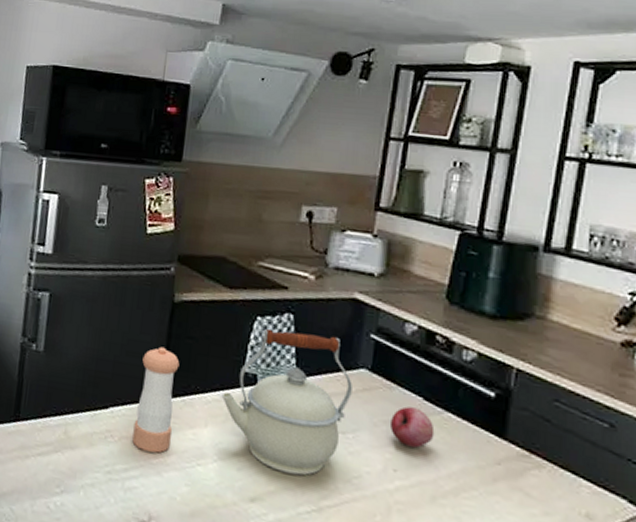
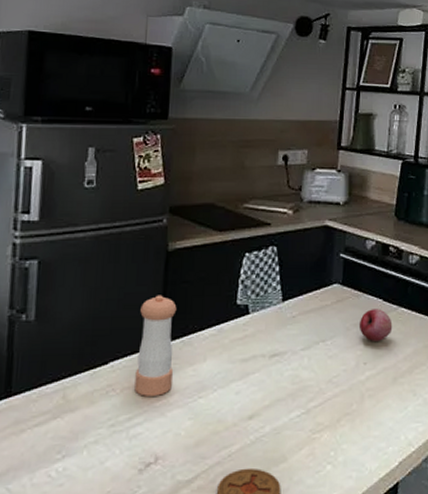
kettle: present [221,329,352,476] -> none [217,260,328,387]

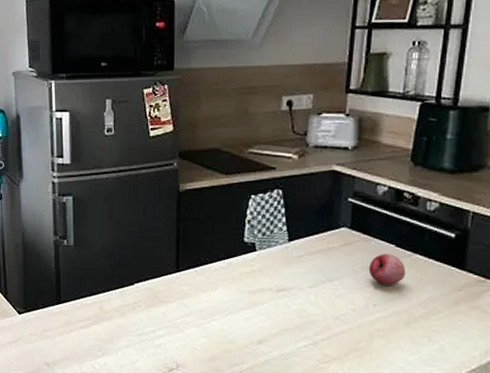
pepper shaker: present [134,295,177,396] -> none [157,230,189,315]

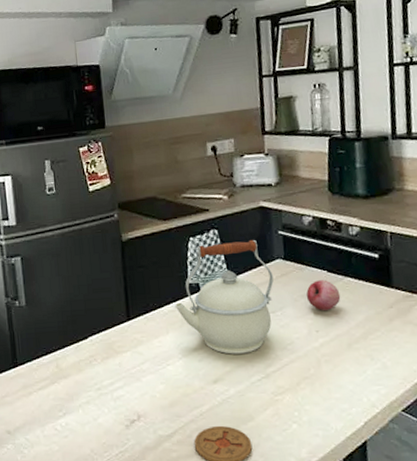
kettle: none [227,204,335,319] -> present [174,239,274,355]

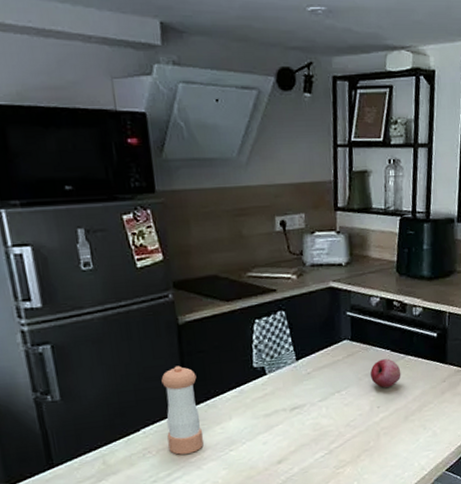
pepper shaker: none [107,279,143,365] -> present [161,365,204,455]
kettle: present [174,239,274,355] -> none [238,321,340,435]

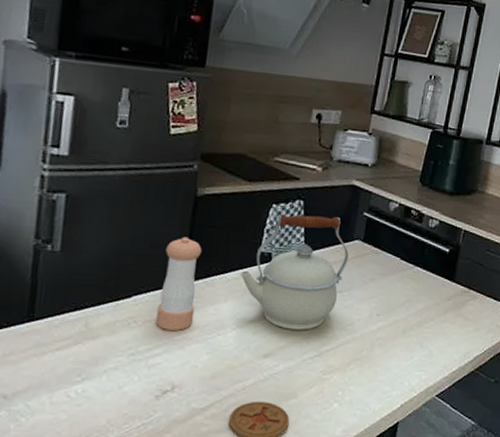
kettle: none [238,321,340,435] -> present [240,215,349,330]
fruit: present [370,359,401,389] -> none [375,266,408,297]

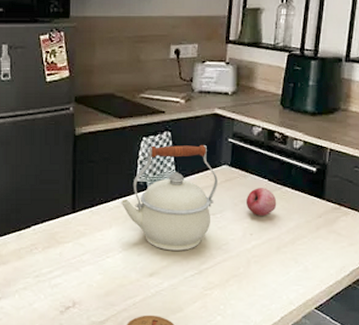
pepper shaker: present [156,237,202,330] -> none [53,172,85,254]
fruit: none [375,266,408,297] -> present [245,188,277,217]

